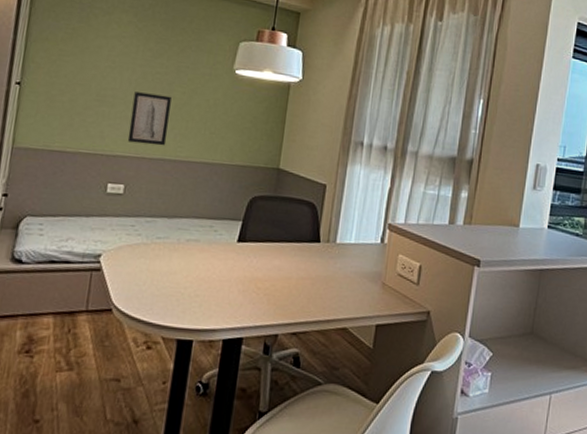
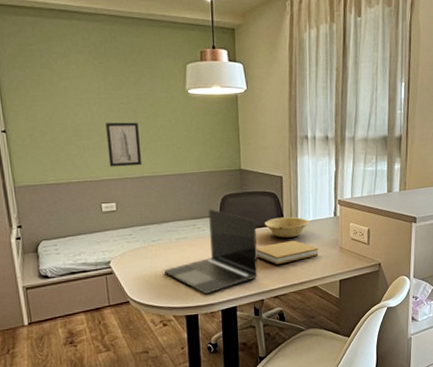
laptop: none [162,210,286,315] -> present [163,209,259,294]
book: none [278,264,356,293] -> present [255,240,319,265]
bowl: none [296,233,350,261] -> present [265,216,310,238]

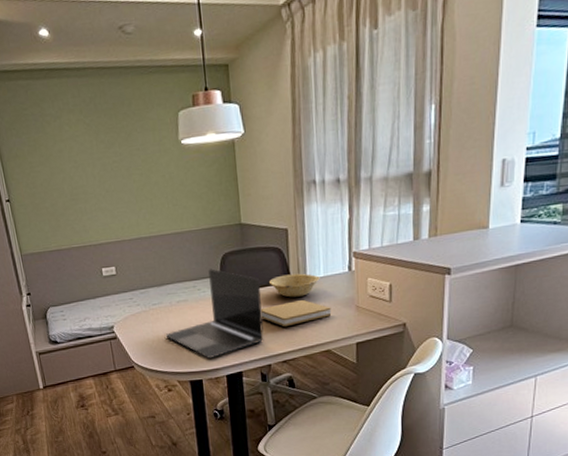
wall art: present [105,122,143,167] -> none [100,180,139,230]

